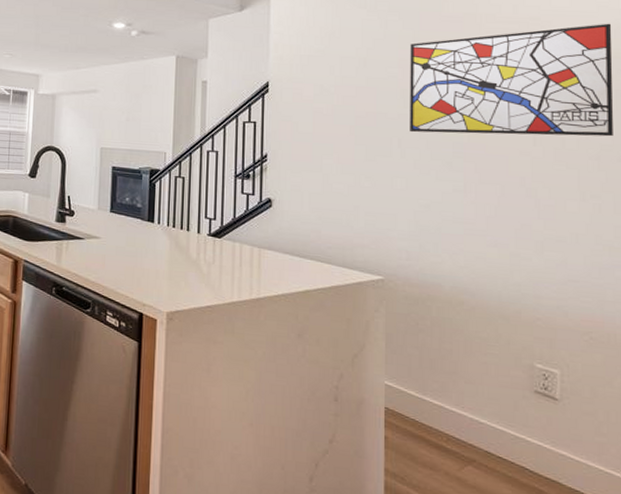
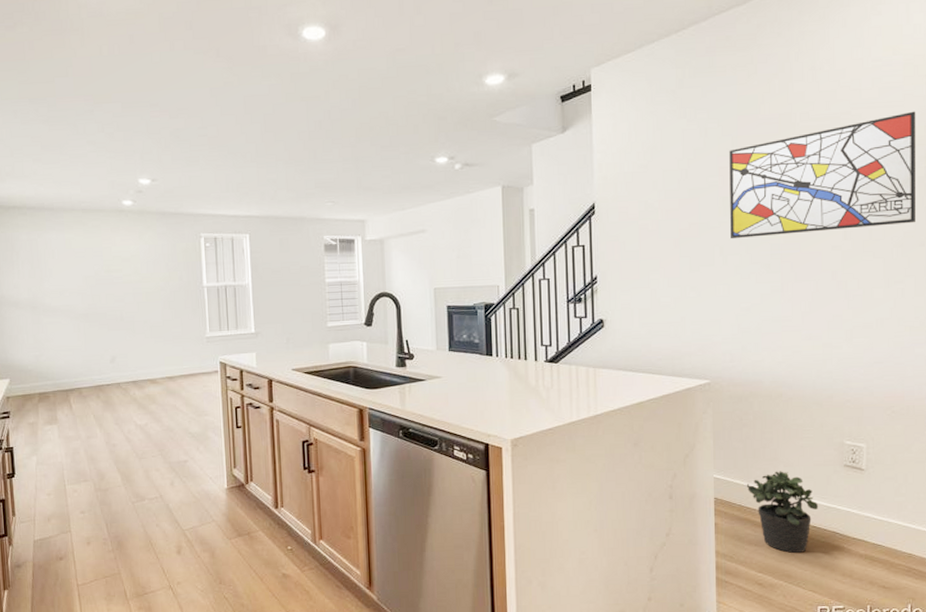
potted plant: none [421,387,505,486] -> present [746,471,819,553]

